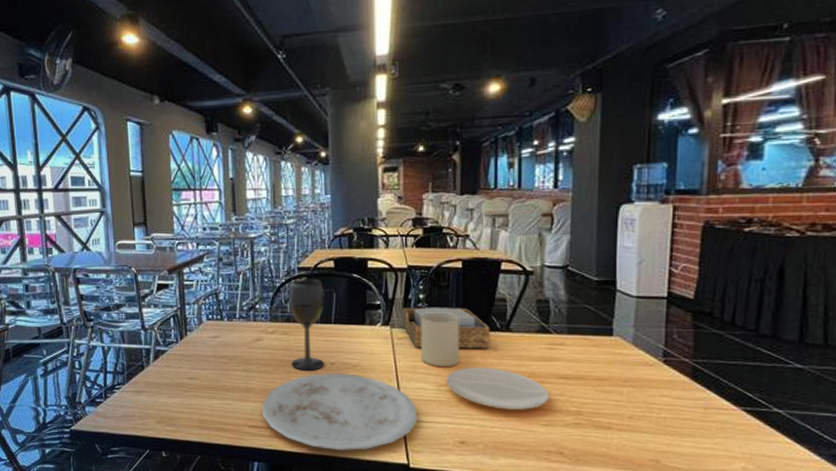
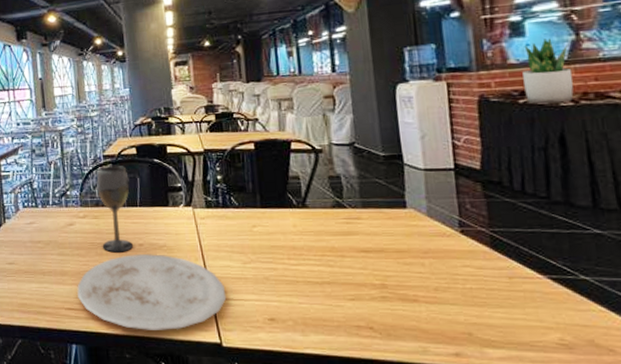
napkin holder: present [402,307,490,349] -> none [202,186,289,227]
cup: present [420,312,459,367] -> none [220,191,261,245]
plate: present [445,368,550,410] -> none [249,243,353,285]
planter: none [752,163,806,234] -> present [522,38,574,104]

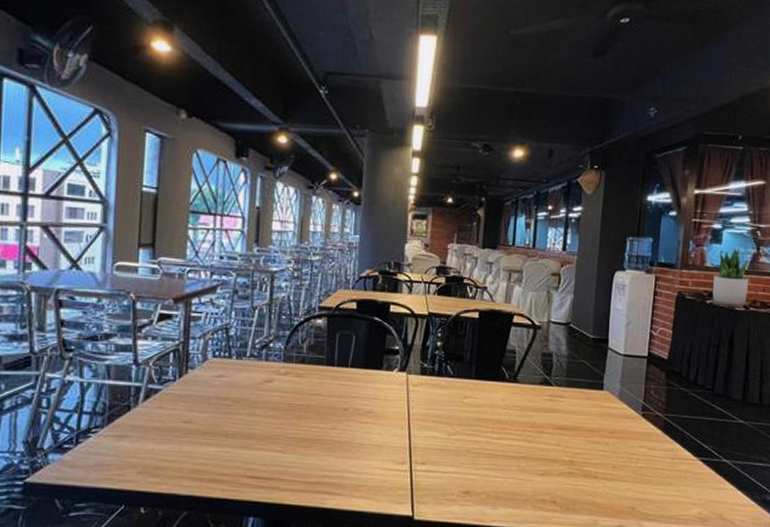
plate: present [76,253,227,330] -> none [263,418,427,502]
wine glass: present [96,165,133,253] -> none [301,318,344,416]

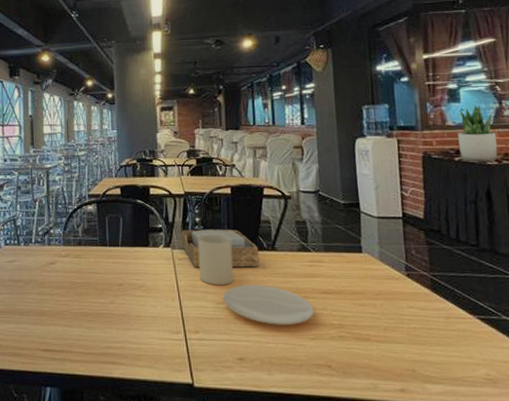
napkin holder: none [418,354,500,399] -> present [181,229,259,268]
cup: none [433,360,472,416] -> present [198,234,234,286]
plate: none [455,417,548,460] -> present [222,285,315,325]

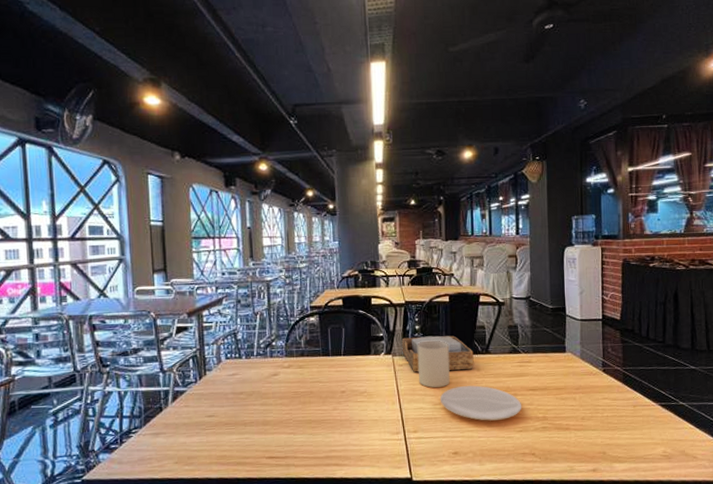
planter: present [458,105,498,162] -> none [654,215,686,268]

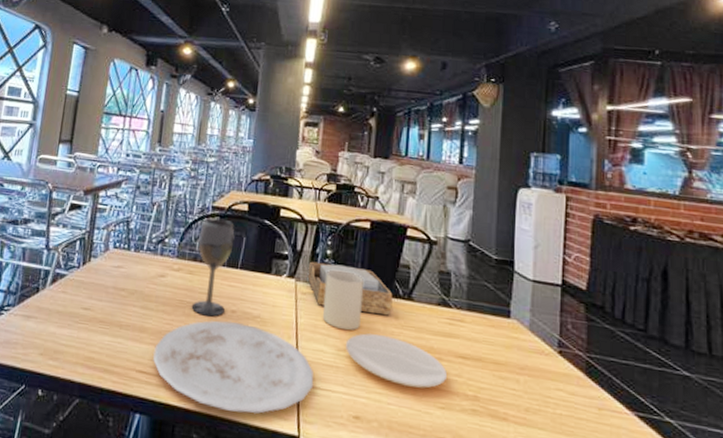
plate: none [278,400,418,472] -> present [152,320,314,414]
wine glass: none [302,315,335,401] -> present [191,217,235,317]

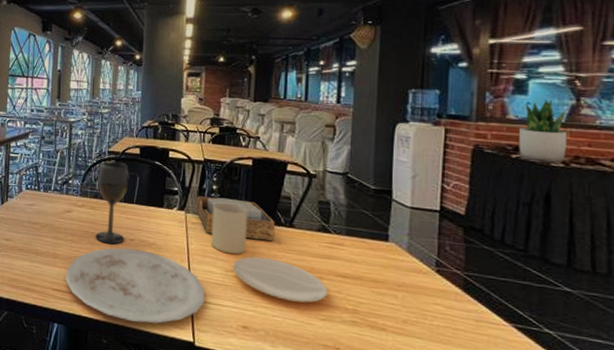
planter: none [637,170,682,238] -> present [519,100,569,164]

